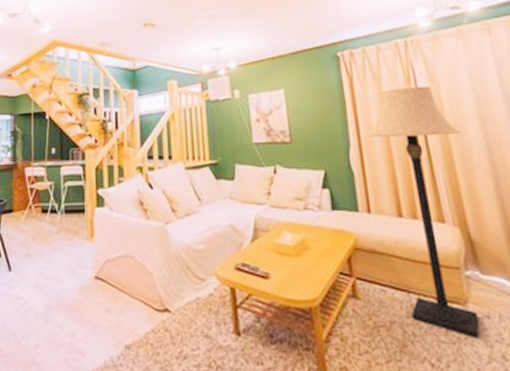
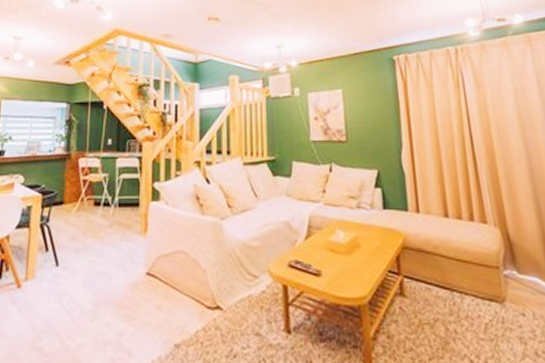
lamp: present [368,85,480,337] -> none [419,92,515,334]

